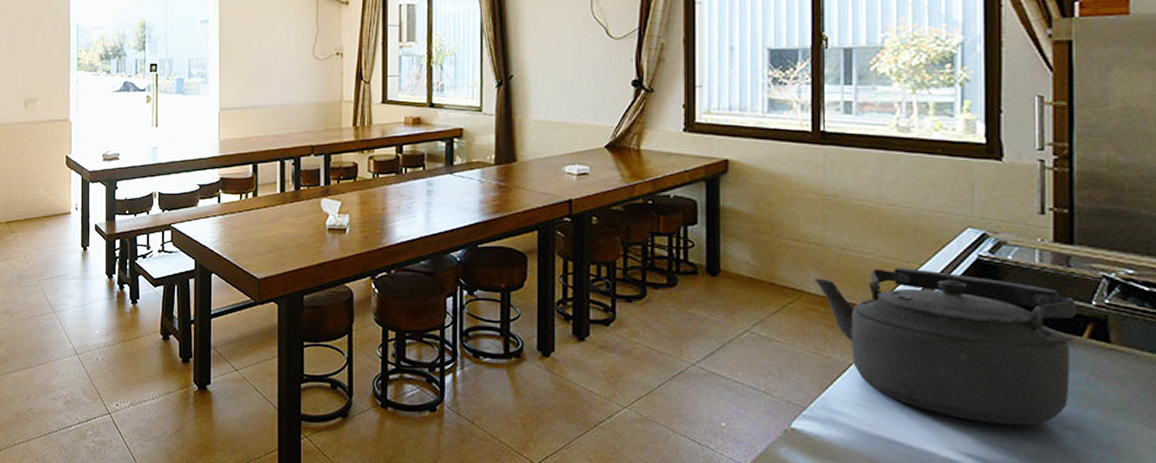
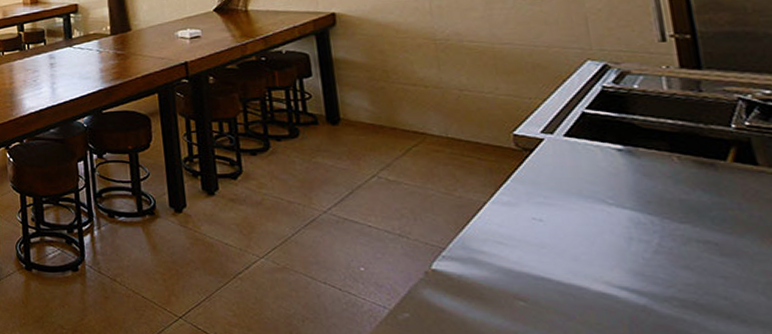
kettle: present [815,267,1076,426] -> none [436,103,722,255]

